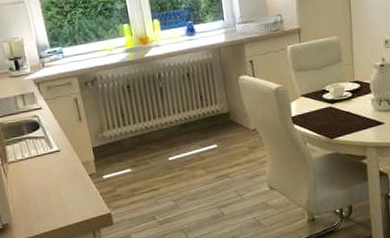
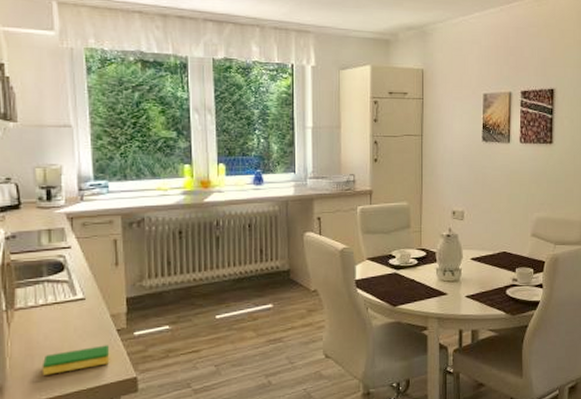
dish sponge: none [36,188,88,214] -> present [42,345,110,375]

